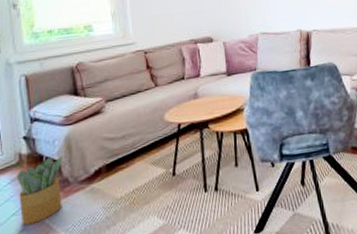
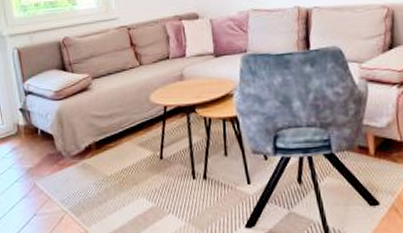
potted plant: present [16,156,63,225] -> none [16,130,58,192]

